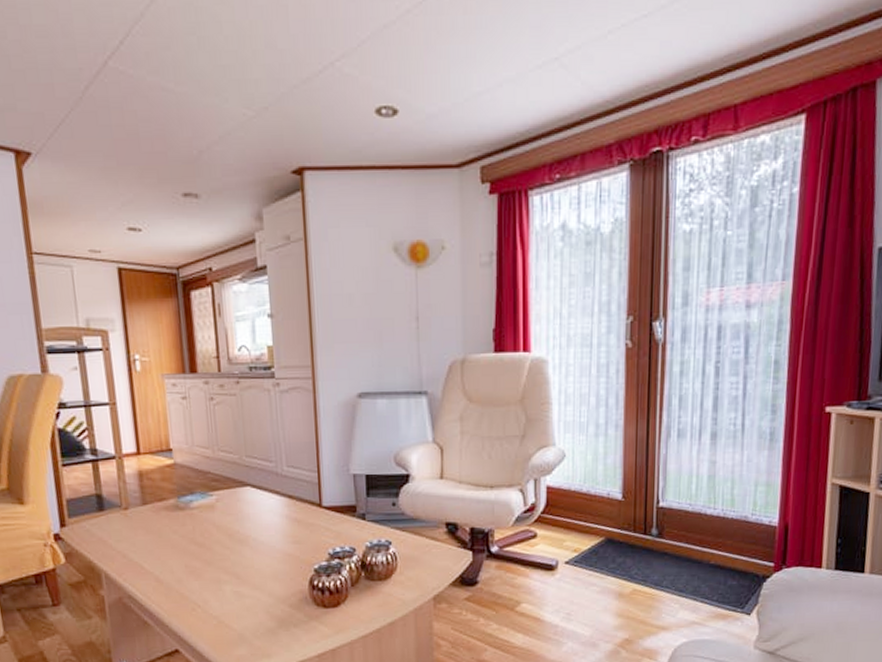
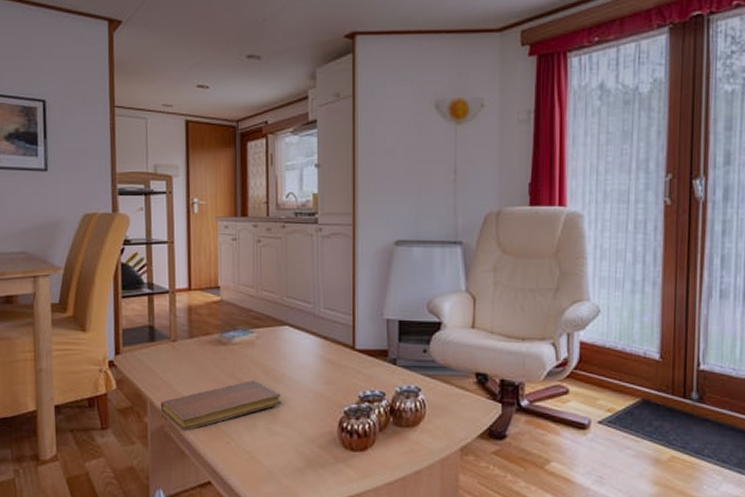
notebook: none [116,543,248,601] -> present [160,379,282,431]

